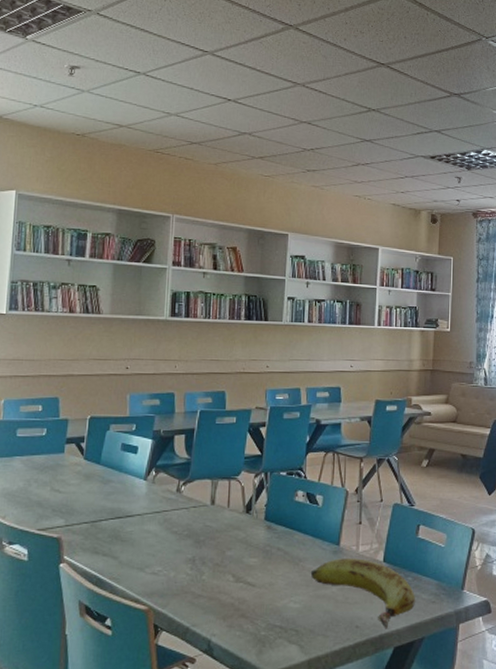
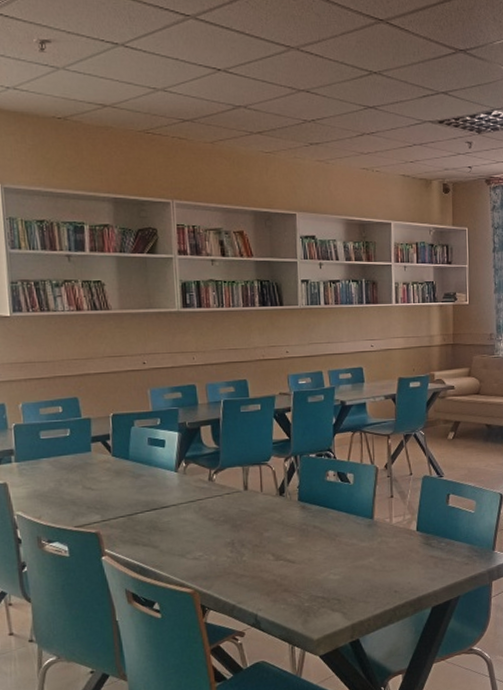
banana: present [311,558,415,630] -> none [348,529,449,592]

